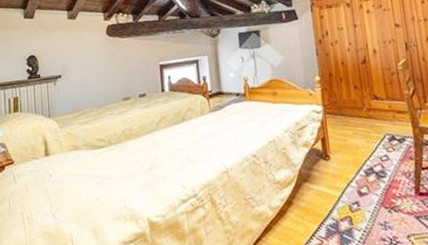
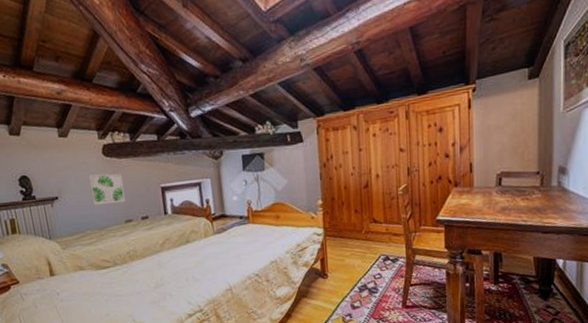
wall art: none [91,52,125,83] -> present [88,173,126,206]

